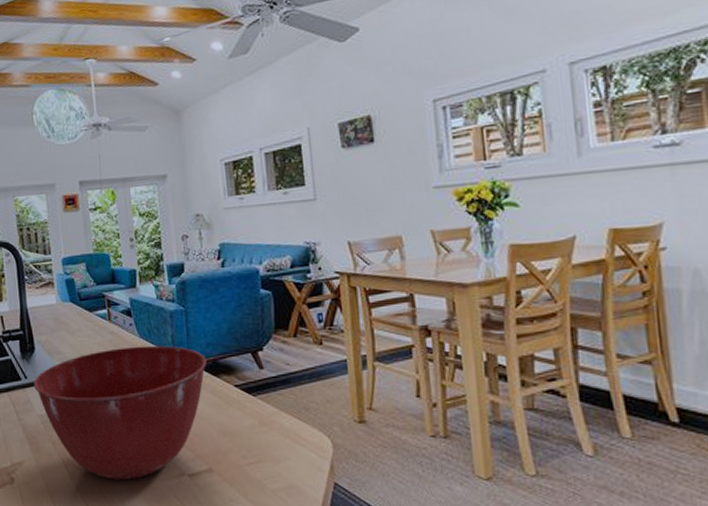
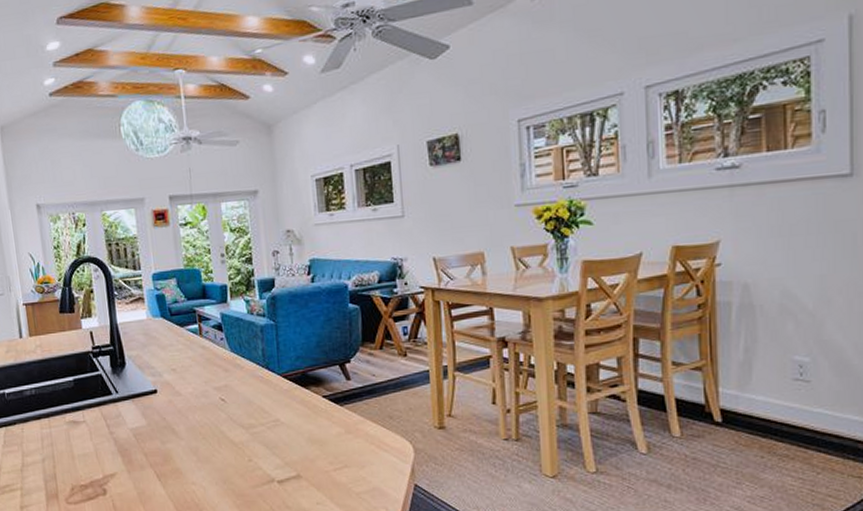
mixing bowl: present [34,345,207,480] -> none [125,359,296,488]

